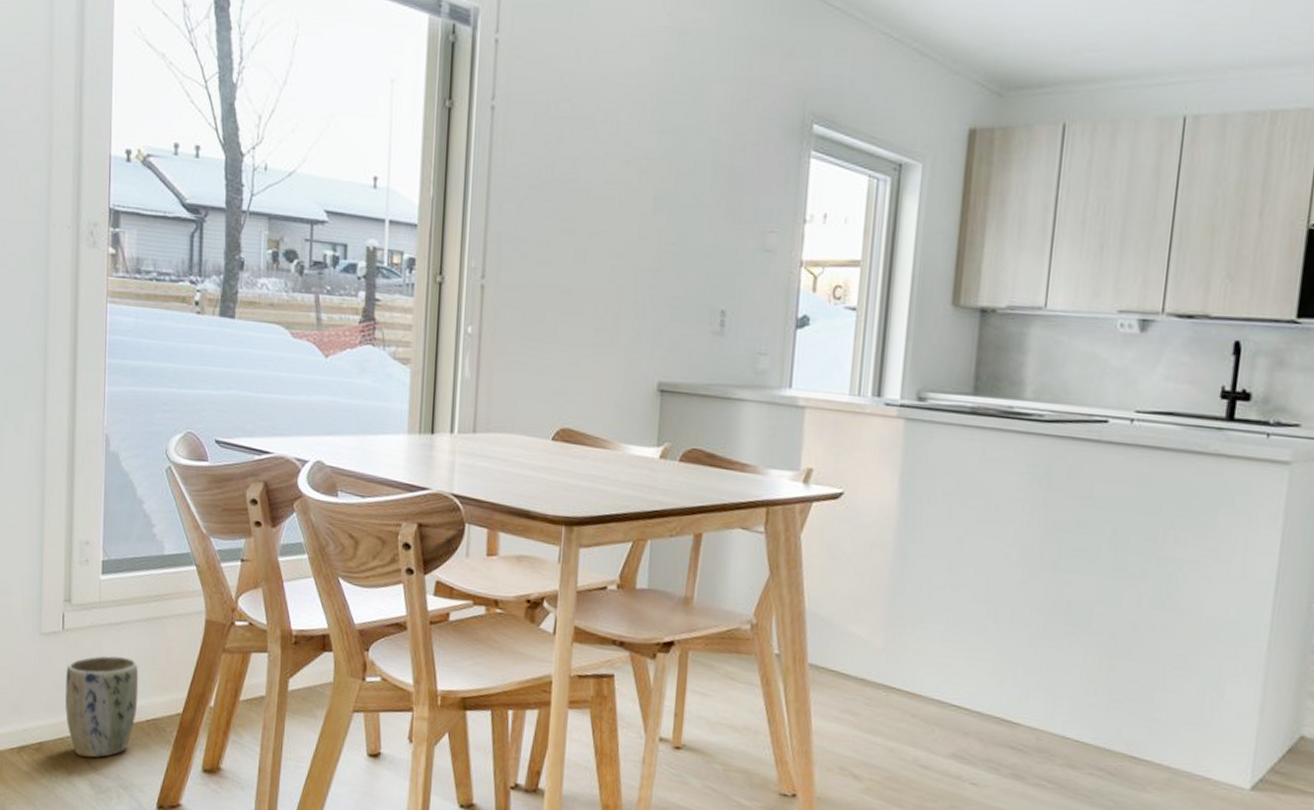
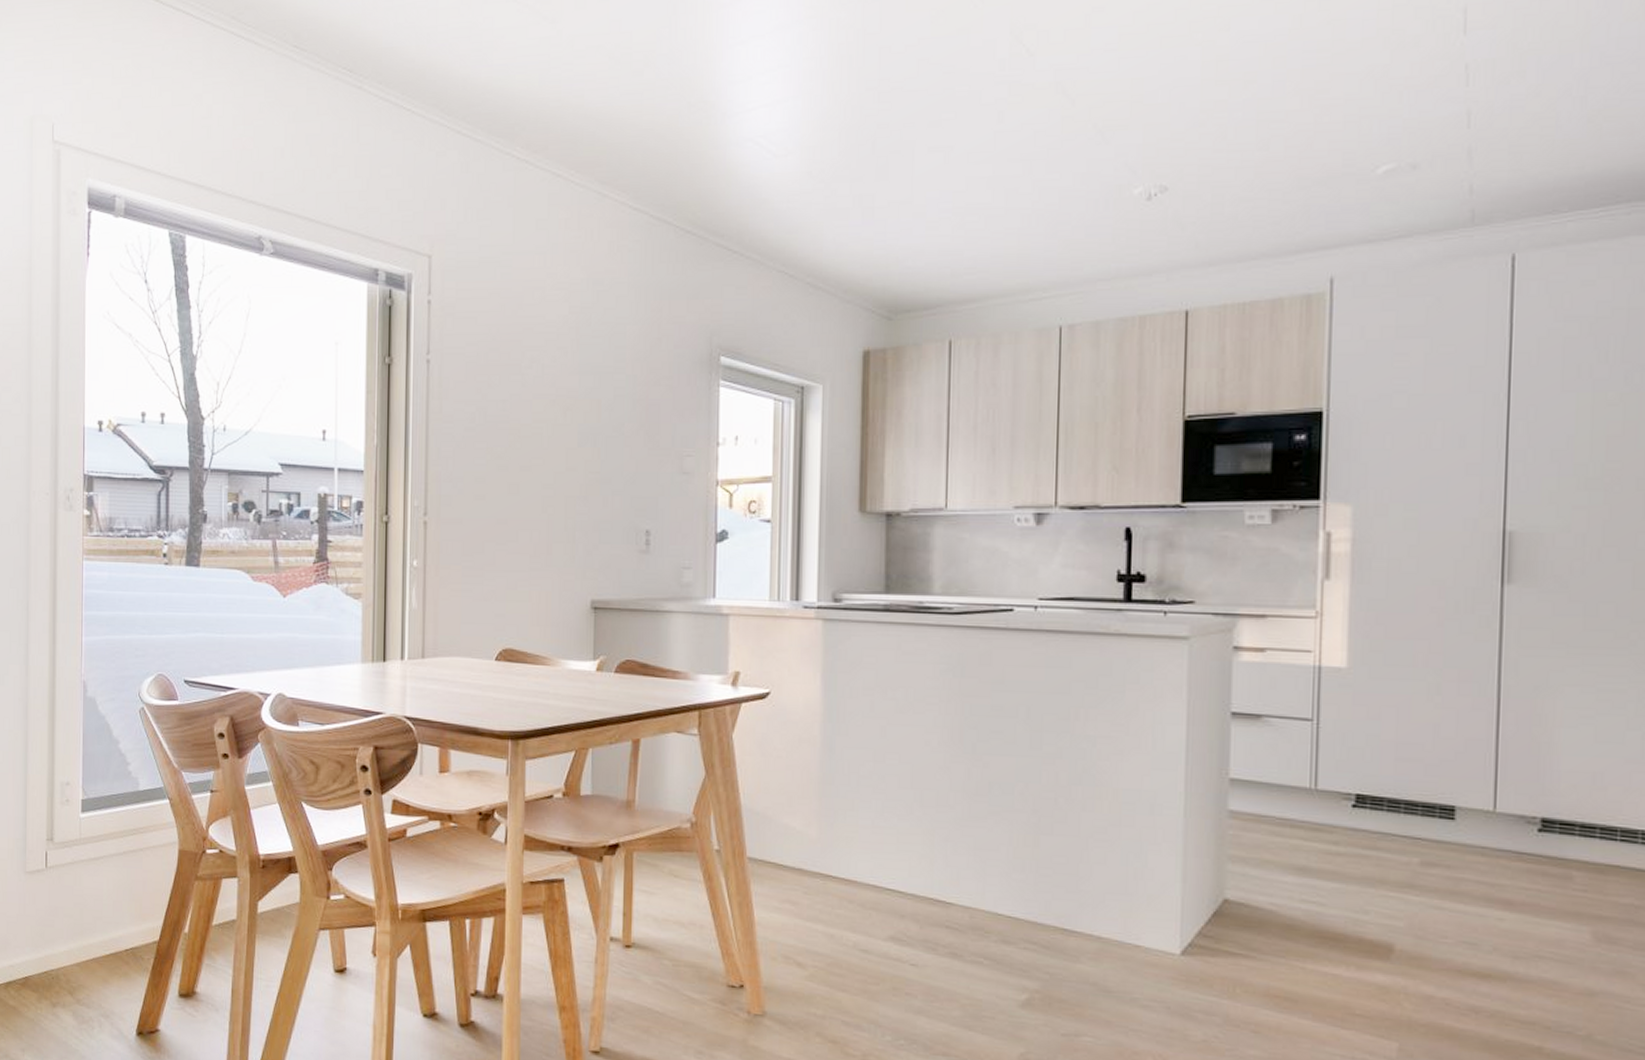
plant pot: present [65,655,139,758] -> none [49,889,117,989]

